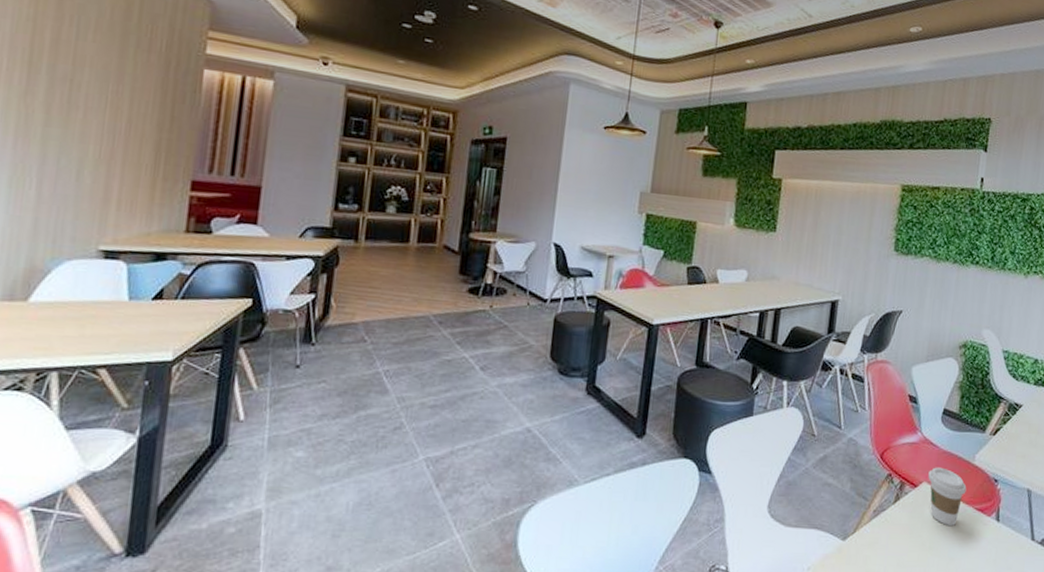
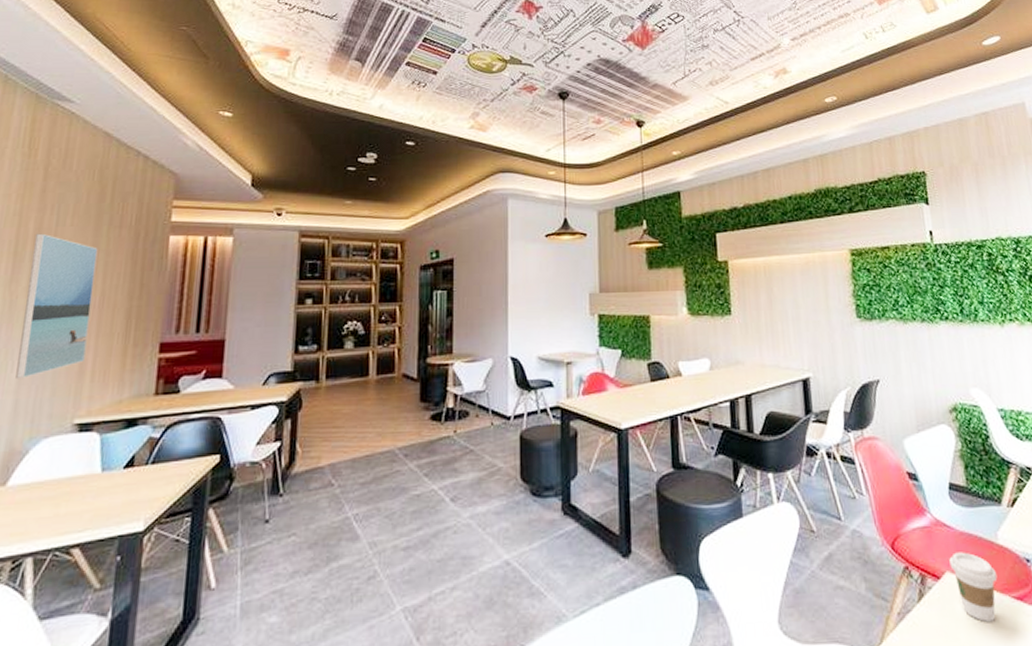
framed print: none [35,44,124,198] -> present [16,233,98,380]

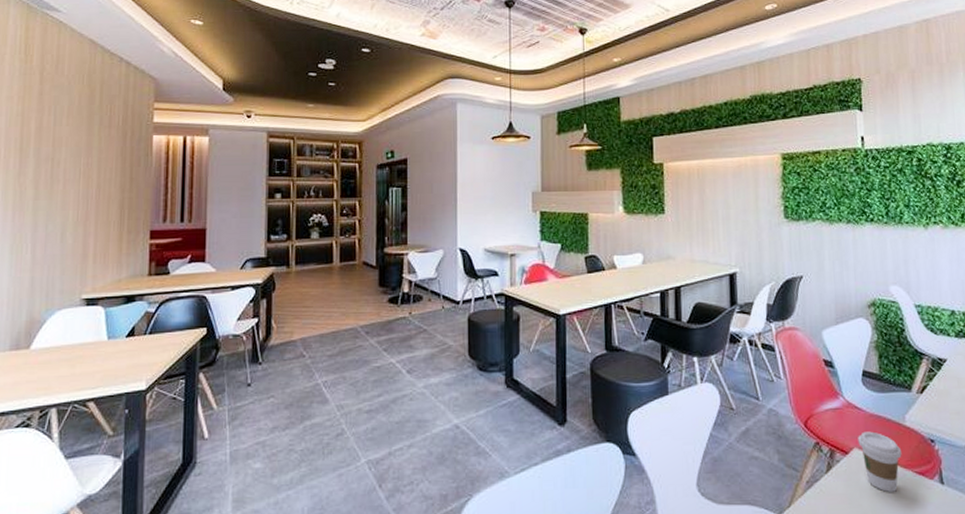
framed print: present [16,233,98,380] -> none [30,132,92,260]

